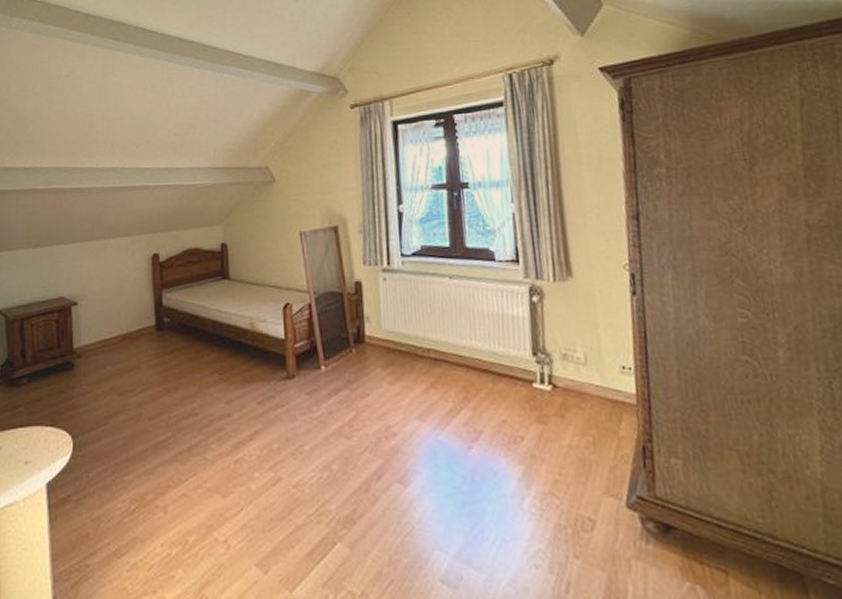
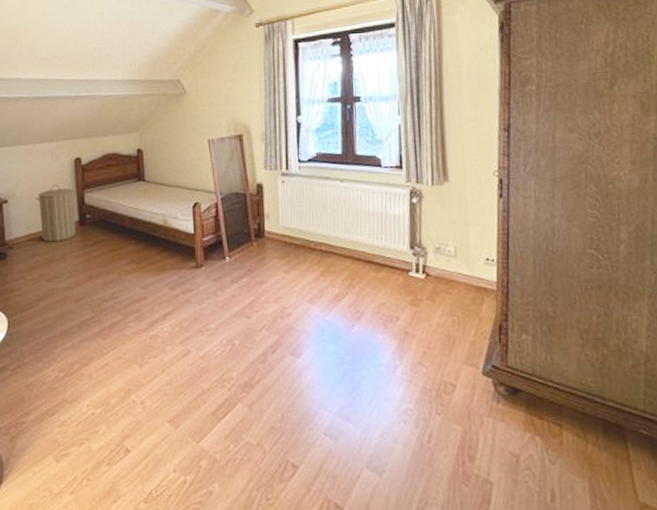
laundry hamper: none [107,284,152,350] -> present [35,185,76,242]

